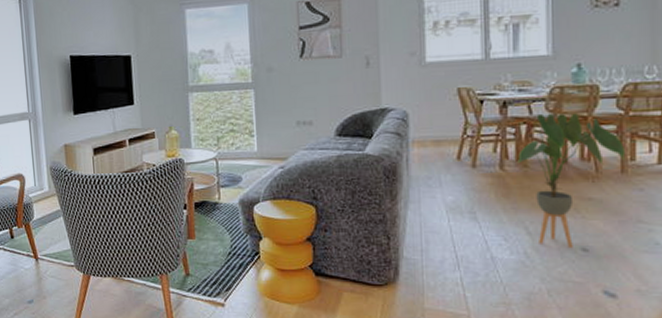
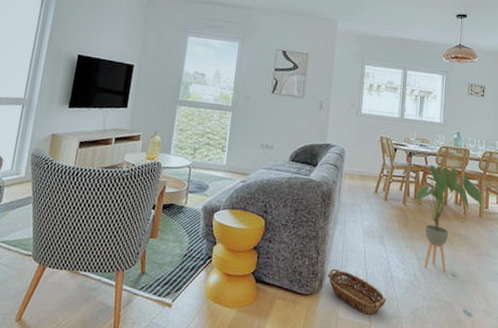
basket: none [404,254,489,303] -> present [327,268,387,315]

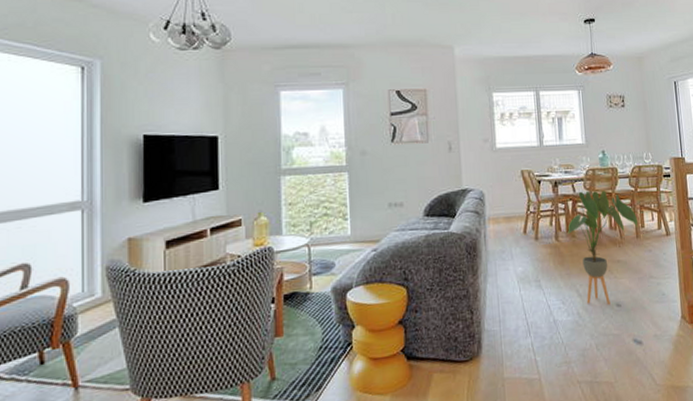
basket: present [327,268,387,315] -> none [485,325,553,367]

